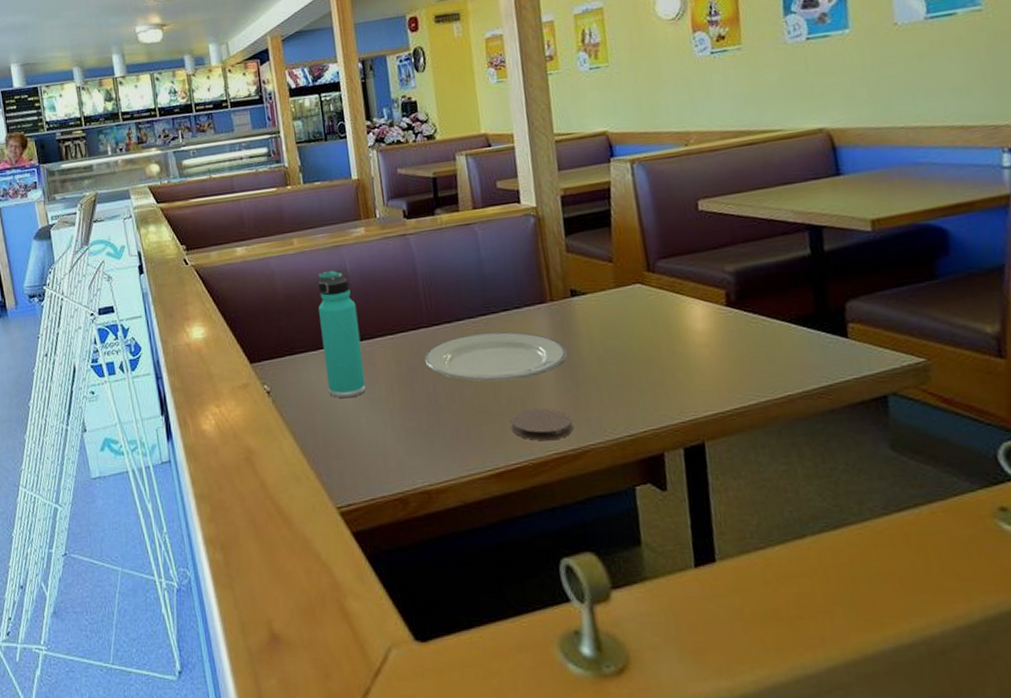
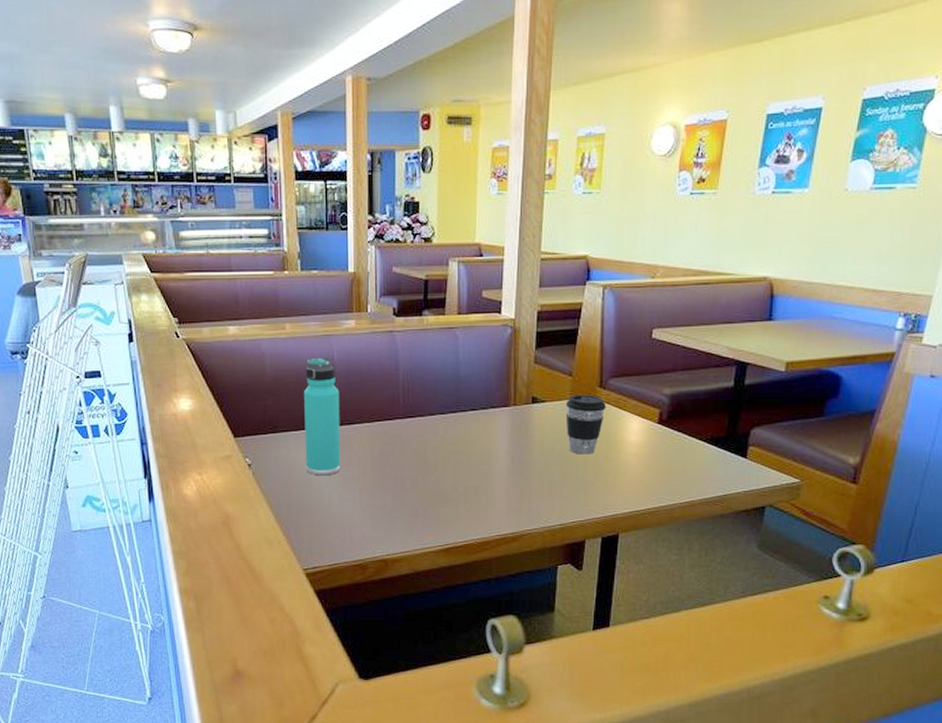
plate: present [424,332,568,382] -> none [396,428,521,471]
coaster: present [510,407,573,441] -> none [464,496,515,524]
coffee cup: none [610,280,660,351] -> present [565,394,606,455]

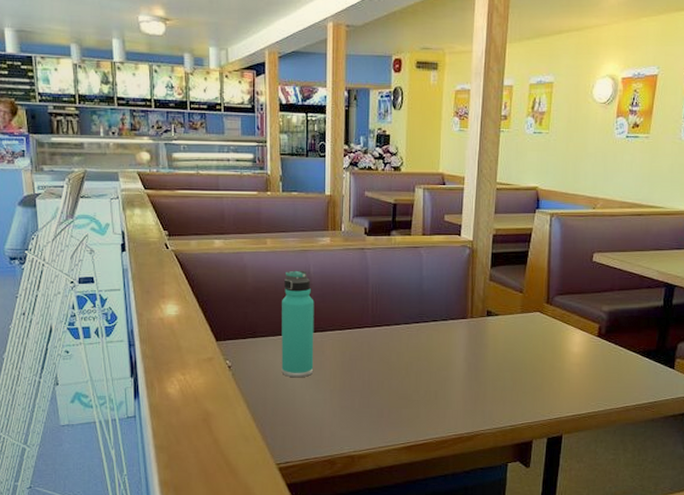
coffee cup: present [565,394,606,455] -> none [516,309,552,363]

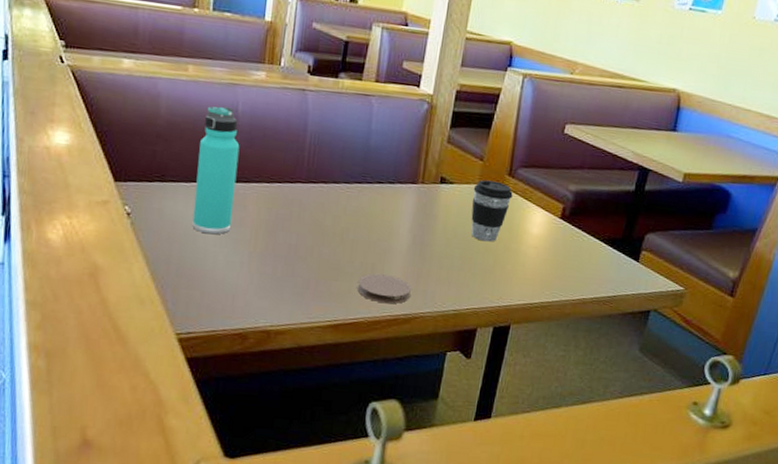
coaster: none [424,399,471,425] -> present [357,273,411,304]
coffee cup: none [516,309,552,363] -> present [471,180,513,242]

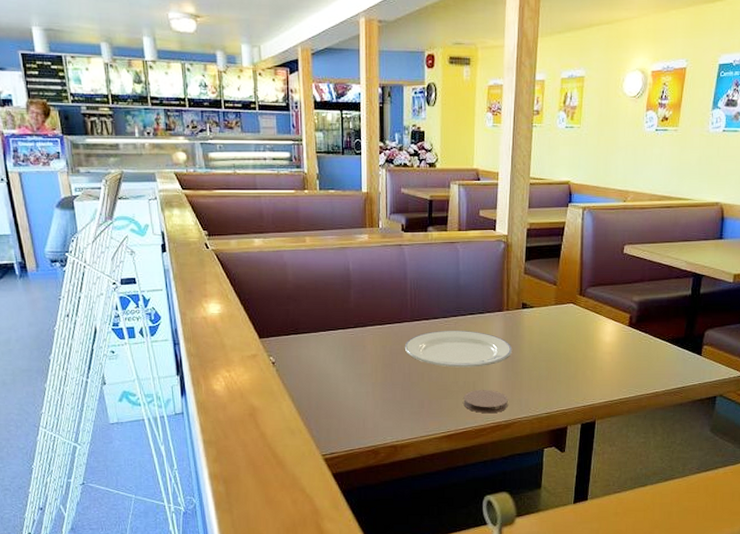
thermos bottle: present [192,106,240,235] -> none [322,267,356,372]
plate: none [293,197,423,247] -> present [404,330,513,368]
coffee cup: present [471,180,513,242] -> none [551,301,585,353]

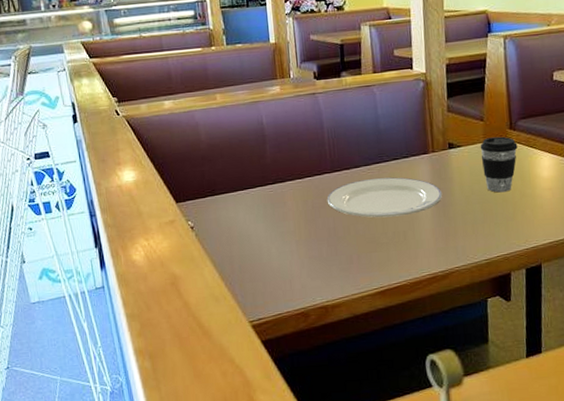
coaster: present [463,389,508,414] -> none [394,238,443,265]
coffee cup: none [551,301,585,353] -> present [480,136,518,193]

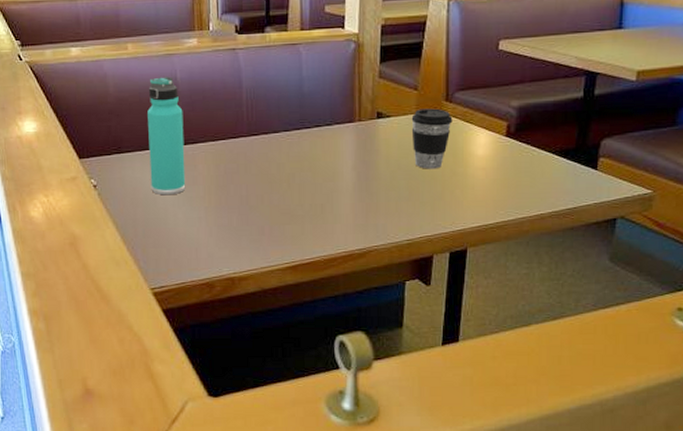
thermos bottle: none [237,122,277,232] -> present [147,76,186,196]
plate: present [326,177,443,218] -> none [240,145,367,188]

